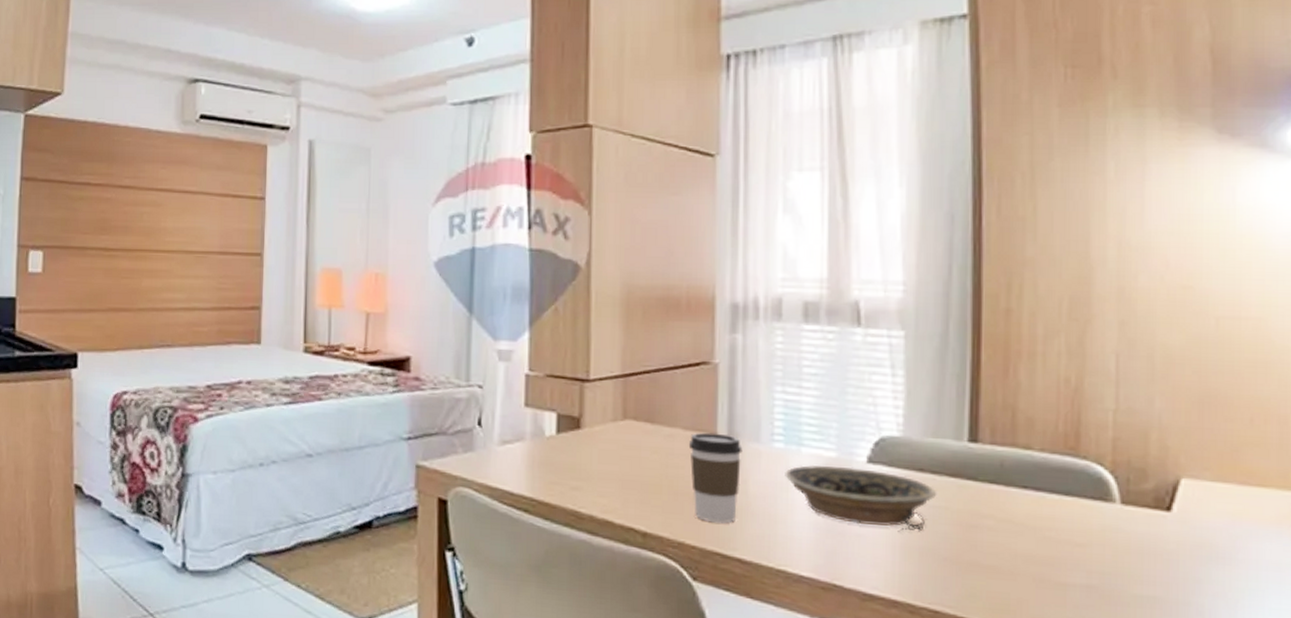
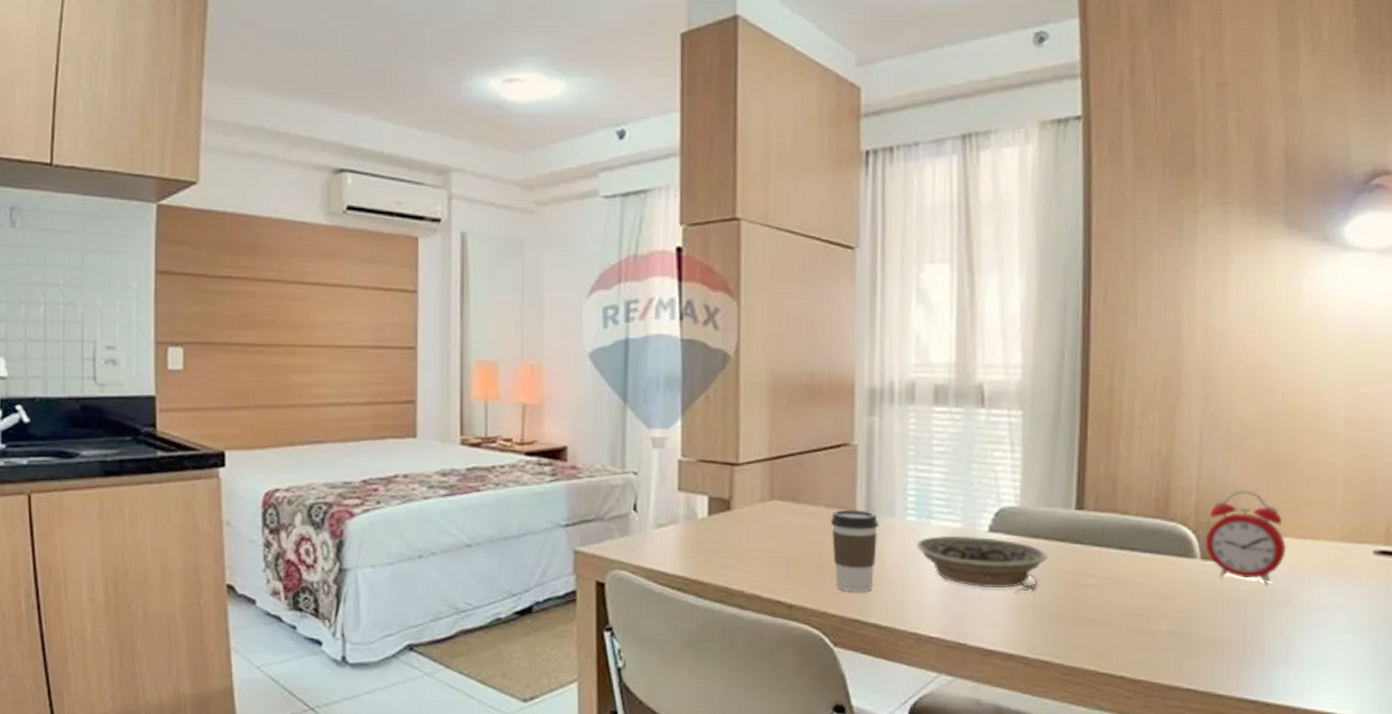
alarm clock: none [1125,426,1228,538] -> present [1205,489,1287,586]

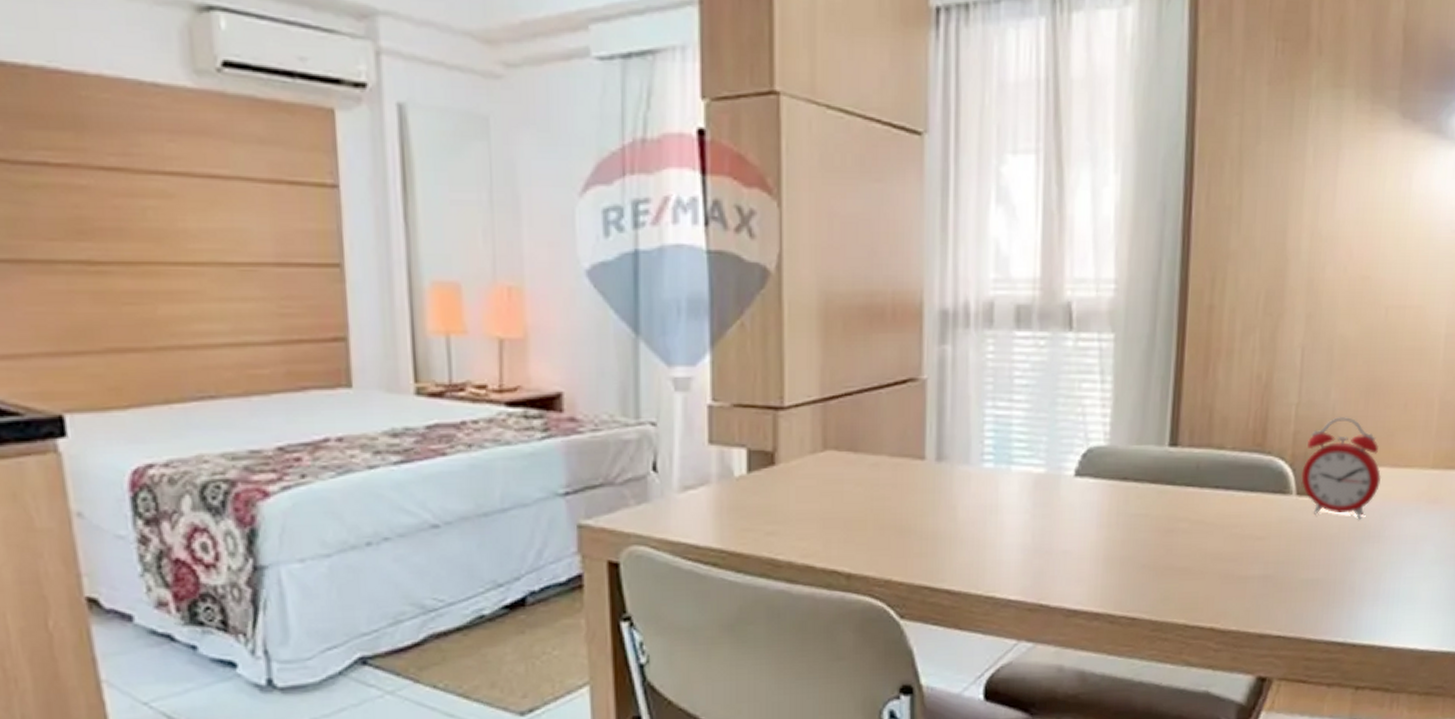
coffee cup: present [830,509,879,593] -> none [895,457,952,555]
bowl: present [916,535,1049,593] -> none [994,482,1139,544]

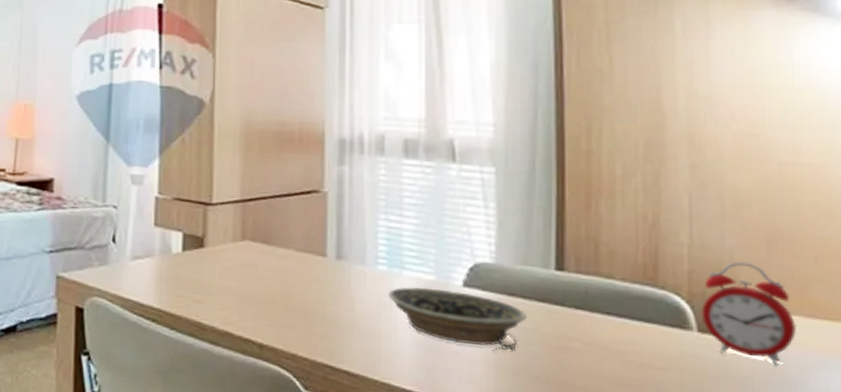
bowl: none [994,482,1139,544] -> present [388,286,528,352]

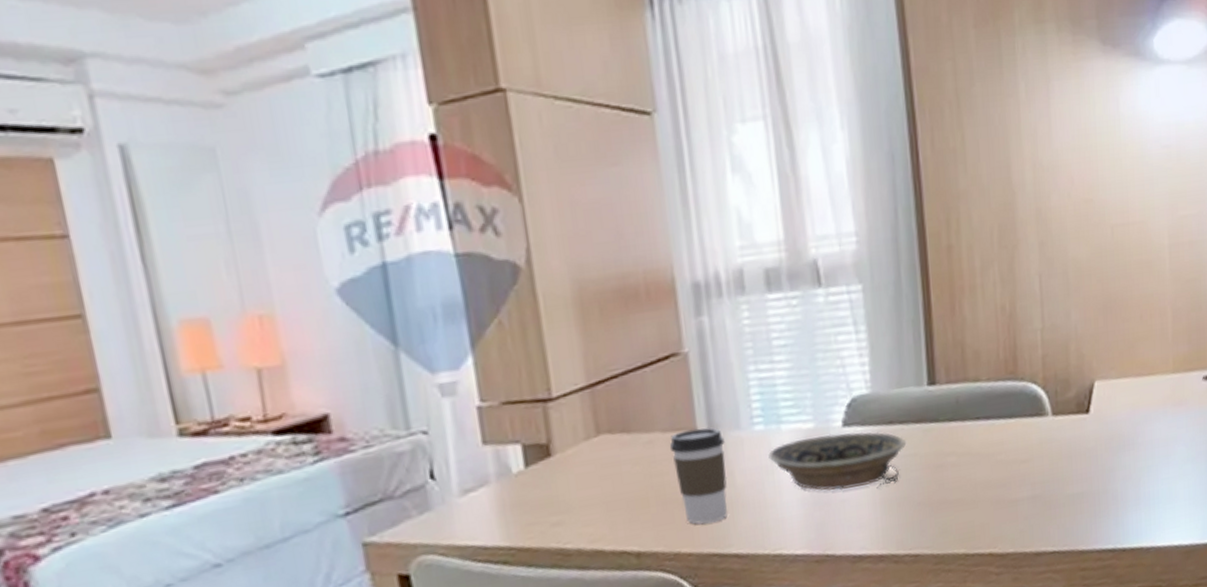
coffee cup: none [300,254,350,338] -> present [669,427,727,524]
alarm clock: present [701,261,797,366] -> none [1054,335,1129,432]

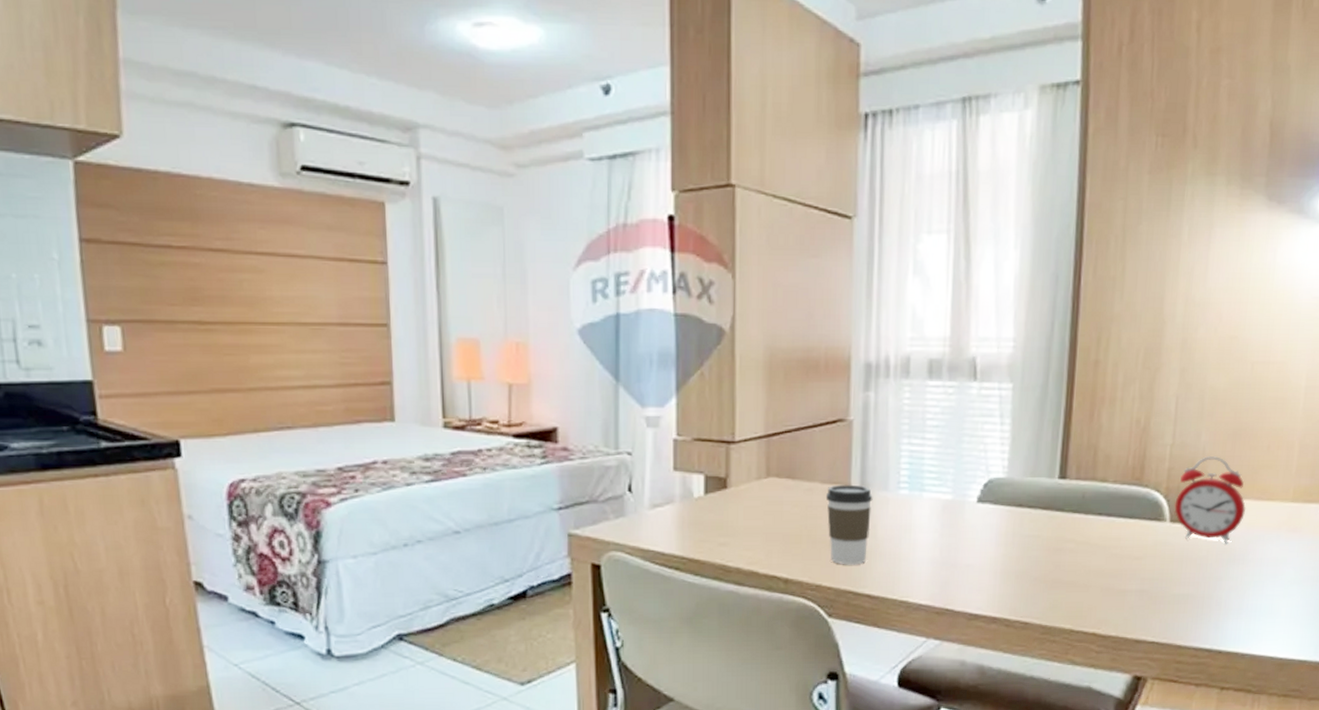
bowl: present [768,431,907,491] -> none [908,507,1032,560]
alarm clock: none [1054,335,1129,432] -> present [1174,455,1247,544]

